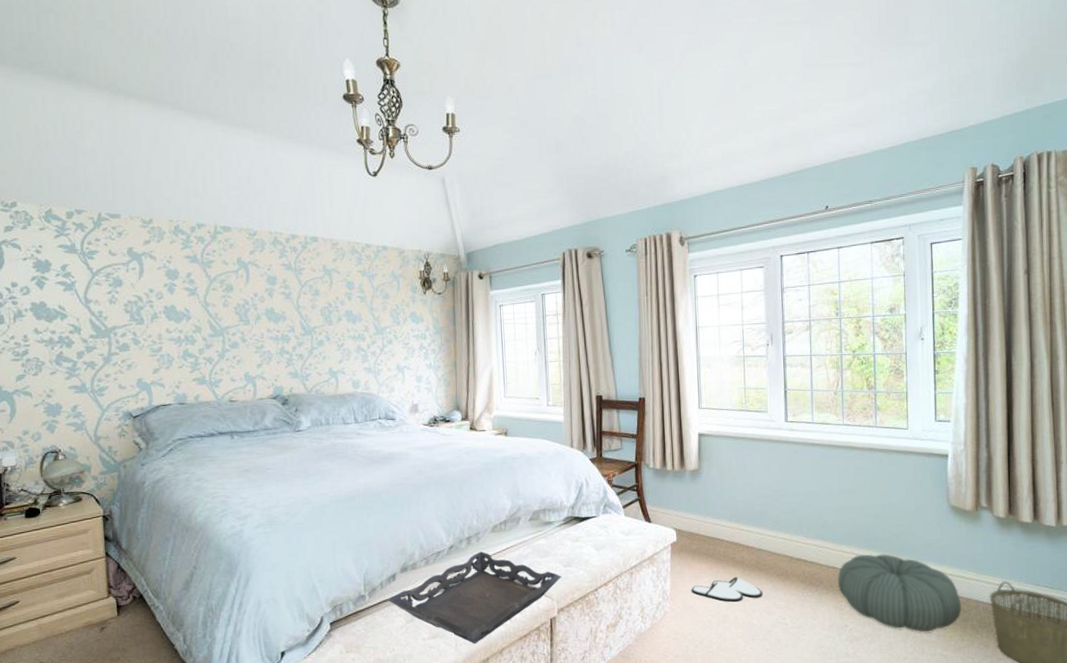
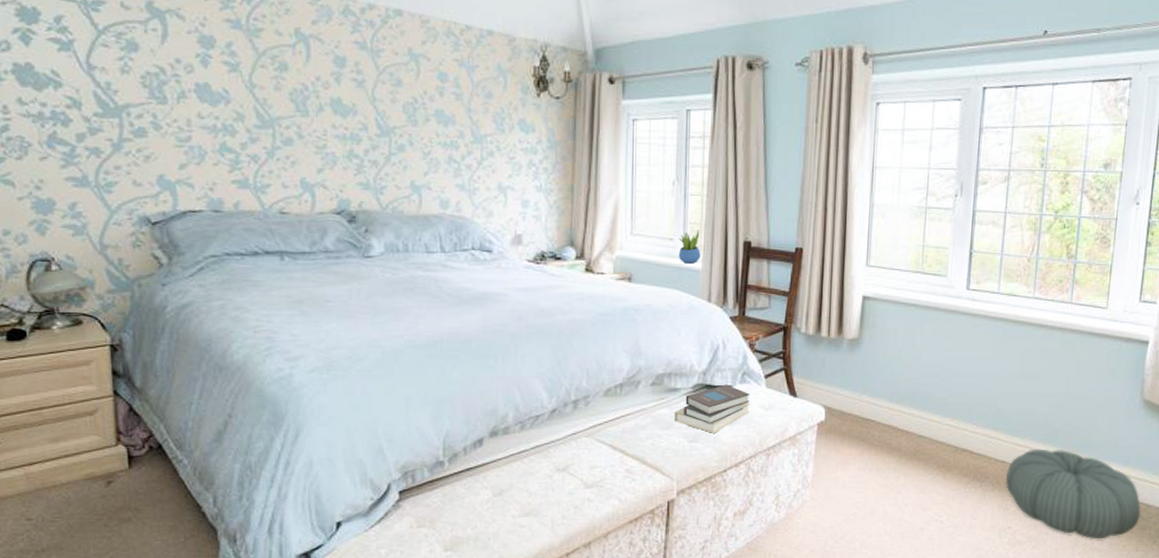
tray: present [388,551,562,644] -> none [472,418,685,525]
succulent plant: none [543,389,562,418] -> present [678,229,701,264]
books: none [550,515,613,558] -> present [674,384,750,433]
slippers: present [691,576,763,602] -> none [837,465,919,494]

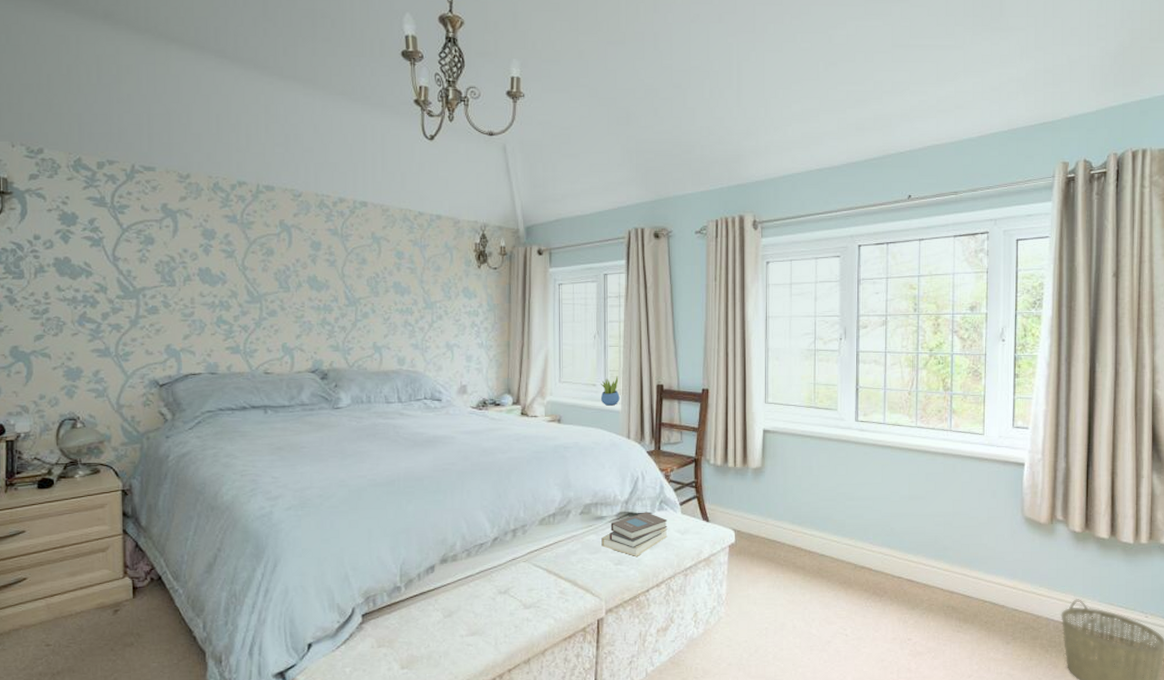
pouf: present [1005,449,1141,538] -> none [902,564,1031,649]

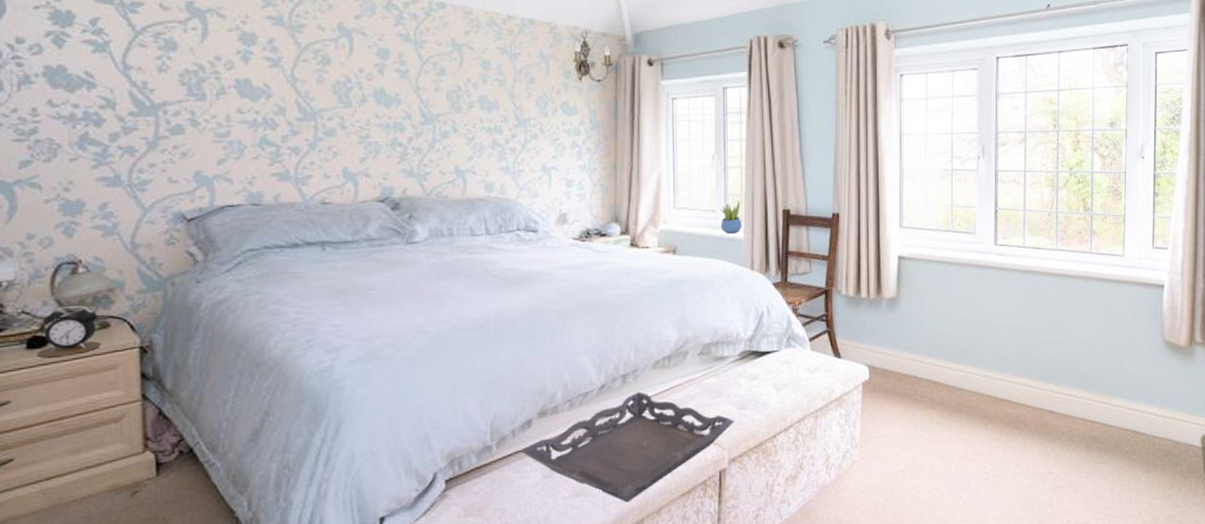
alarm clock: none [44,455,93,497] -> present [36,306,102,358]
tray: none [425,545,612,643] -> present [521,392,735,503]
books: present [601,512,668,556] -> none [723,349,796,399]

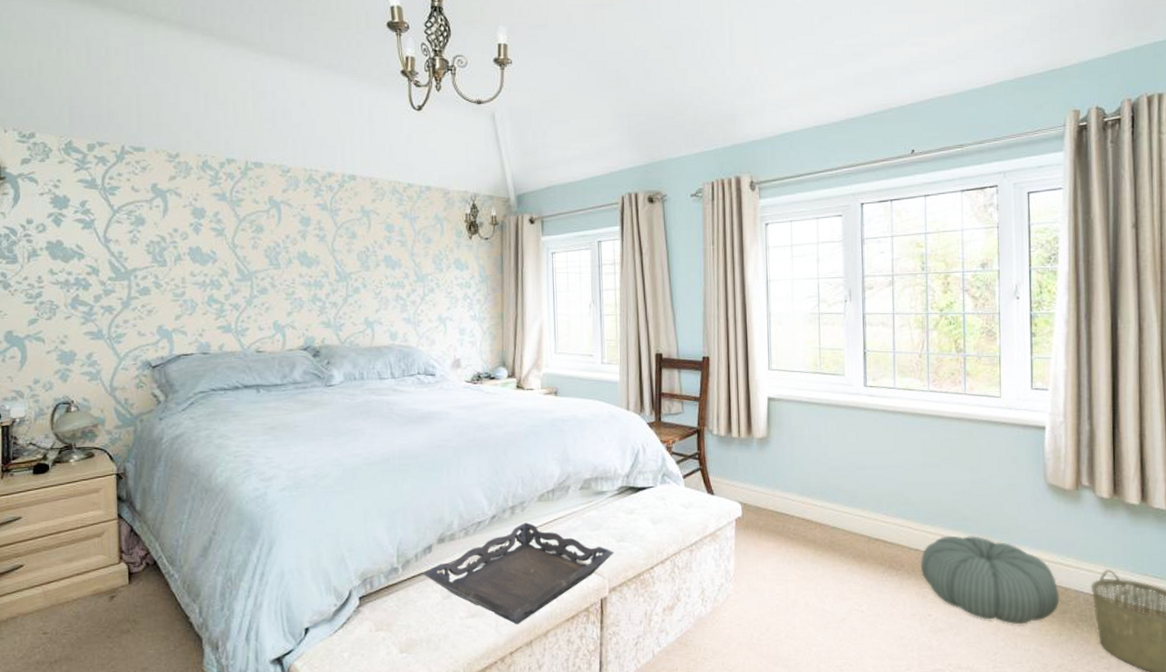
alarm clock: present [36,306,102,358] -> none [40,439,88,482]
succulent plant: present [720,200,742,234] -> none [597,345,618,377]
pouf: none [1043,393,1171,479] -> present [920,535,1060,624]

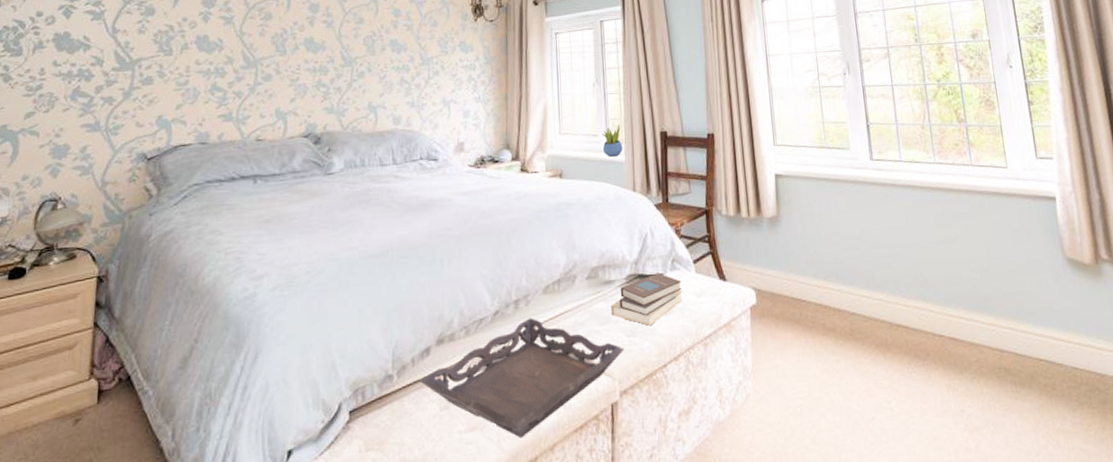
succulent plant: none [597,345,618,377] -> present [602,124,623,157]
books: none [602,485,671,532] -> present [611,272,683,326]
pouf: present [920,535,1060,624] -> none [946,318,1097,418]

